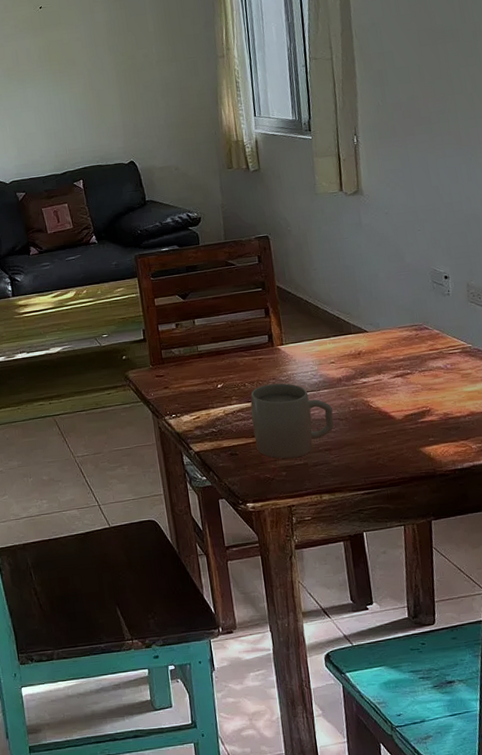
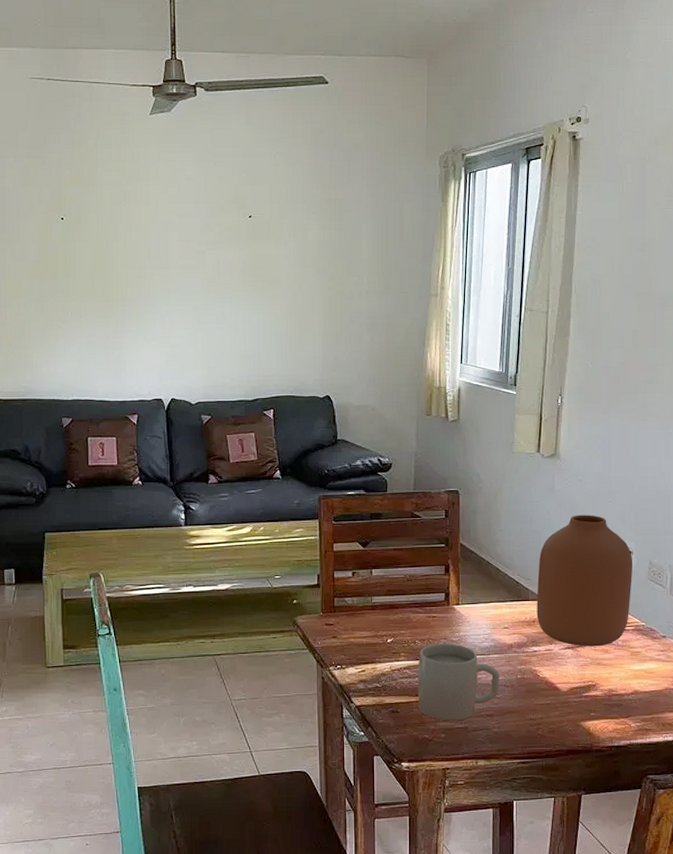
vase: none [356,245,454,374] -> present [536,515,633,647]

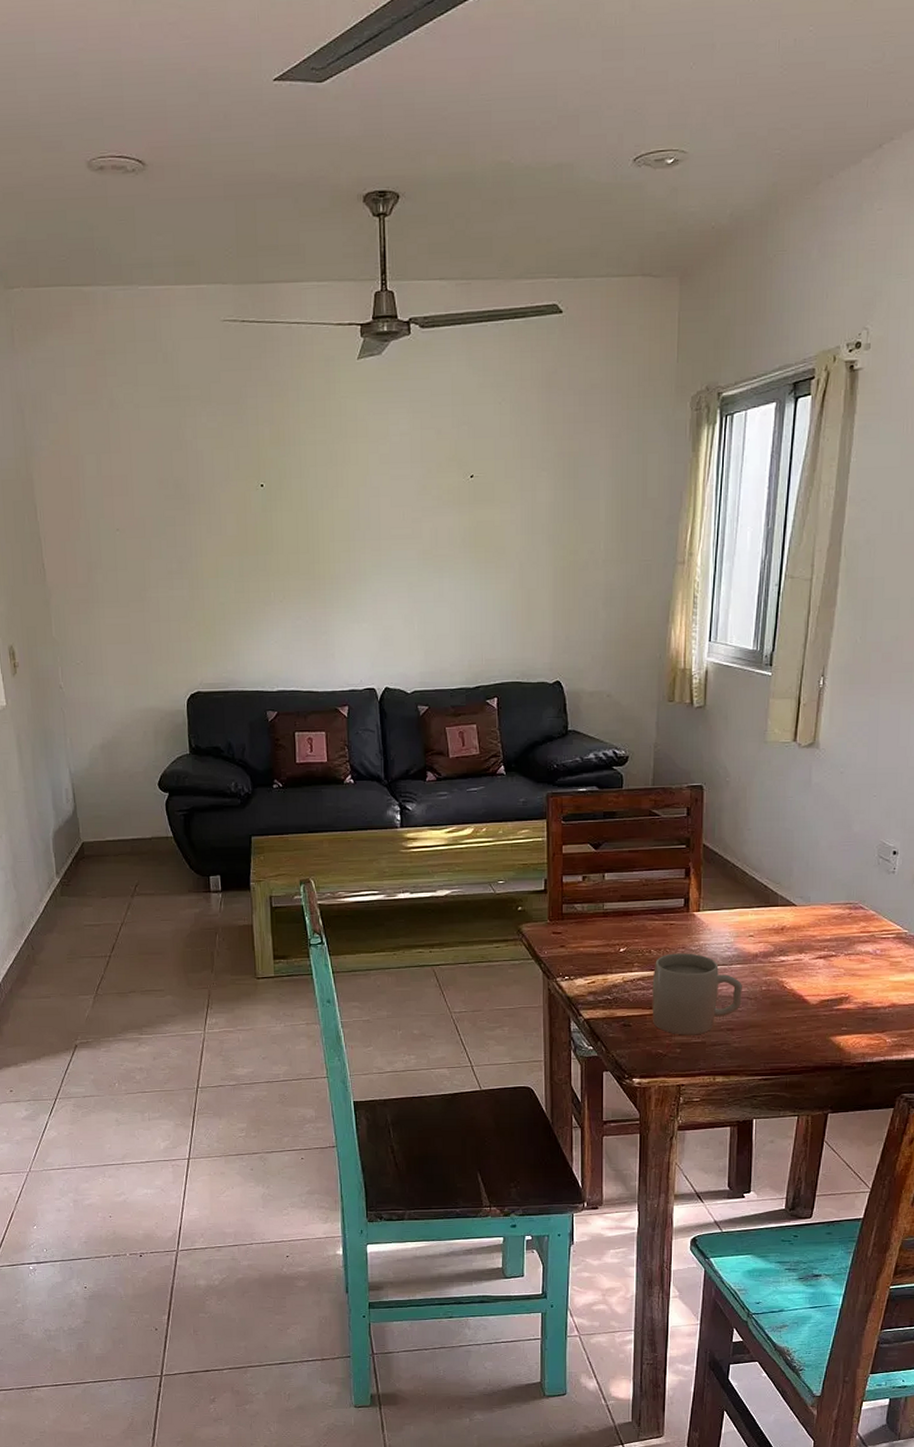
vase: present [536,515,633,647] -> none [785,811,898,957]

